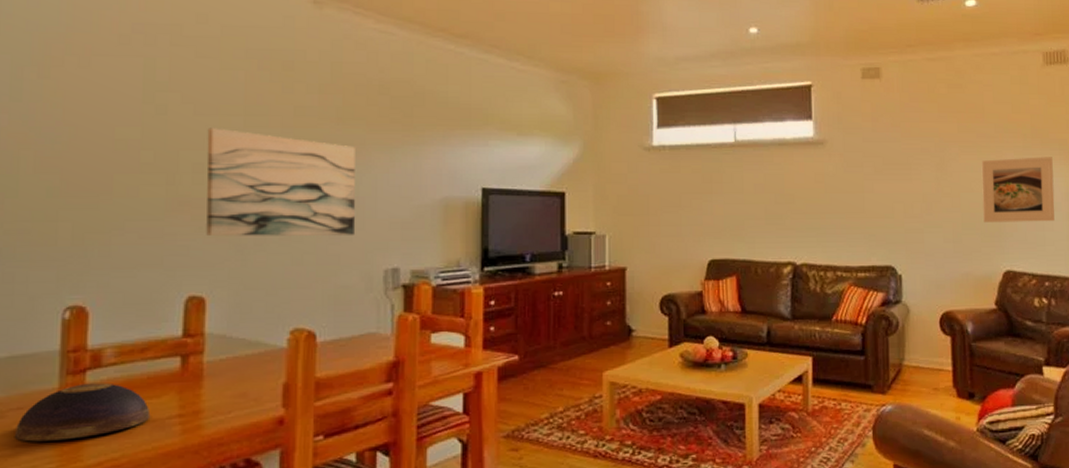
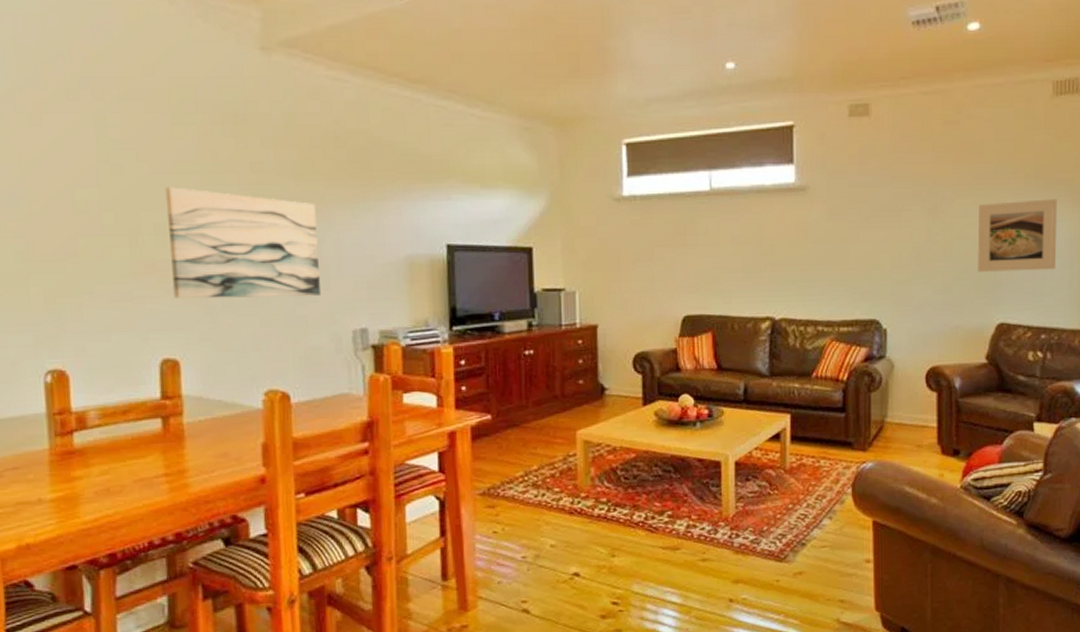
decorative bowl: present [14,382,151,442] -> none [13,443,139,500]

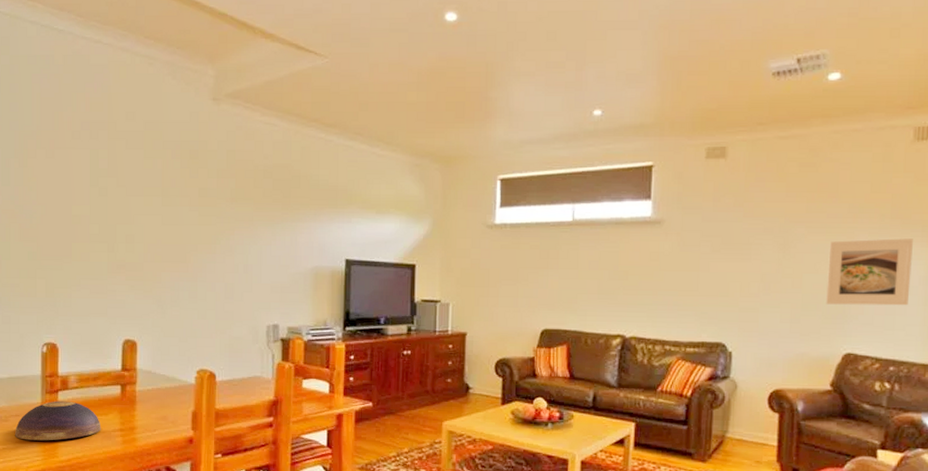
decorative bowl: none [13,443,139,500] -> present [14,401,101,441]
wall art: present [165,187,322,299] -> none [136,206,246,296]

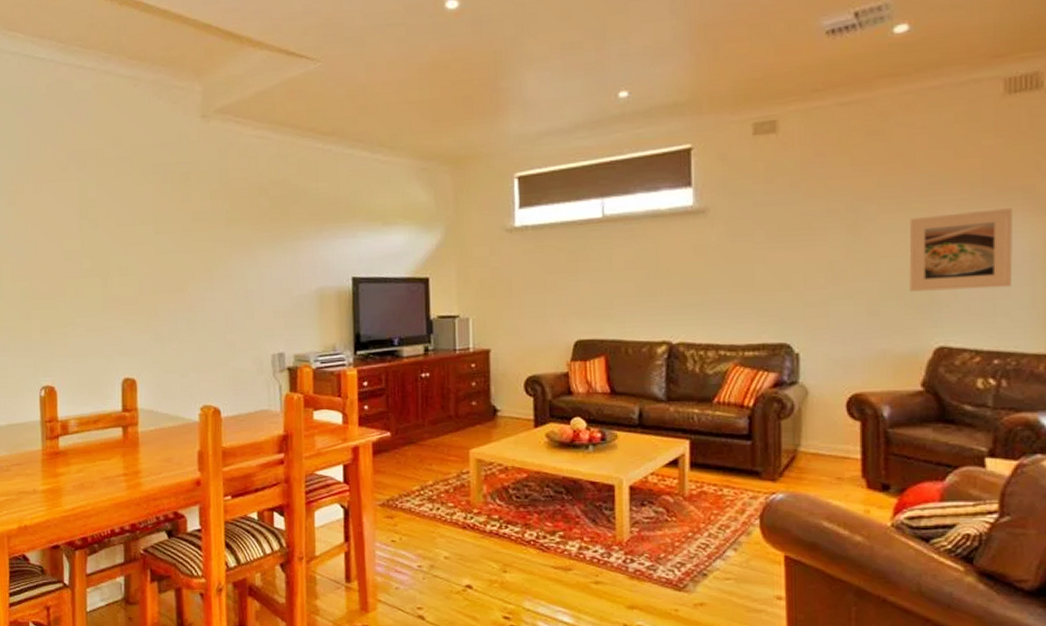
decorative bowl: present [14,401,101,441] -> none [16,446,105,490]

